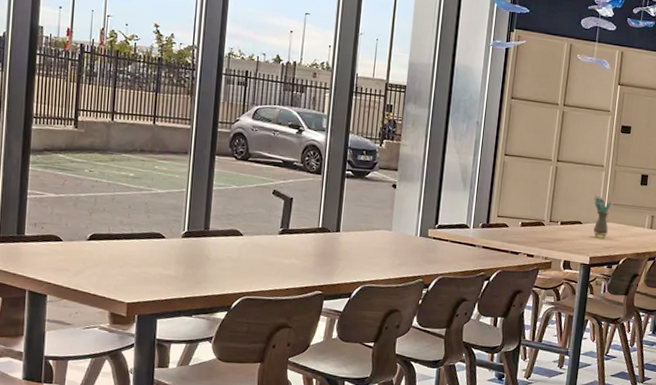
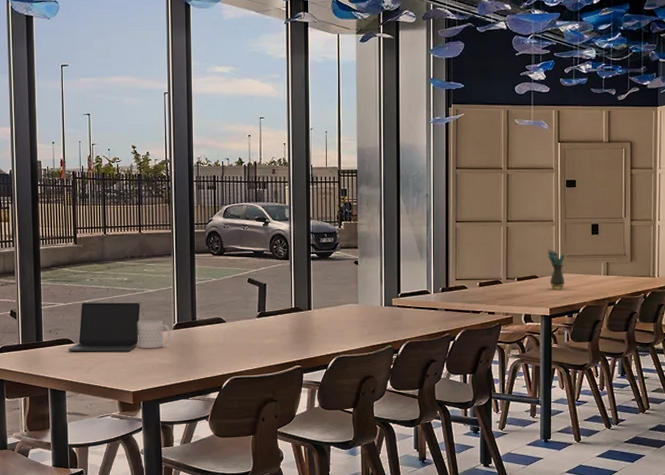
laptop: none [55,196,146,257] -> present [68,302,140,352]
mug: none [139,223,179,257] -> present [137,320,171,349]

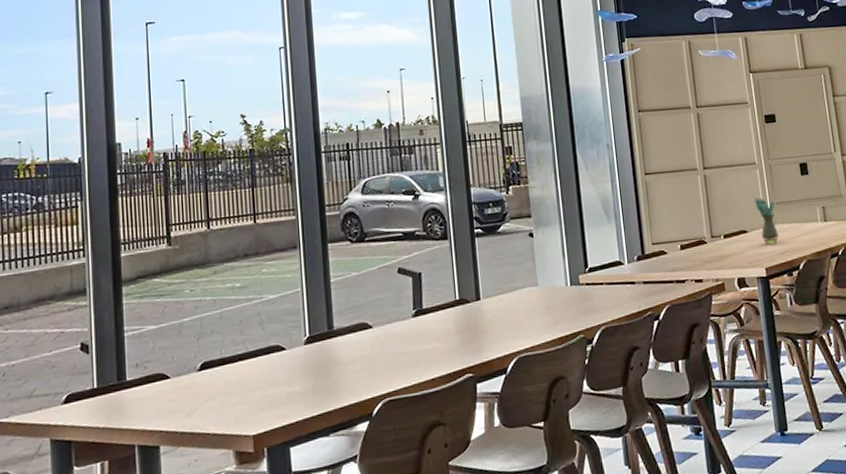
laptop: present [68,302,140,352] -> none [162,313,259,391]
mug: present [137,320,171,349] -> none [256,334,302,375]

